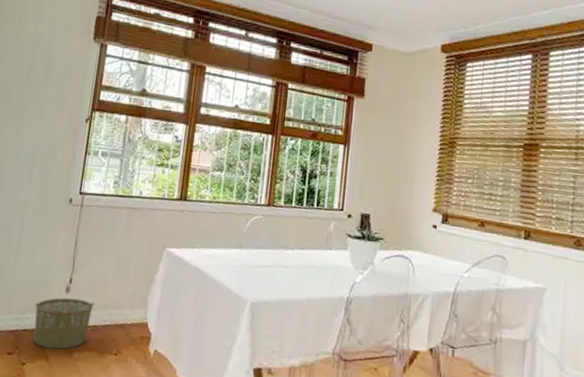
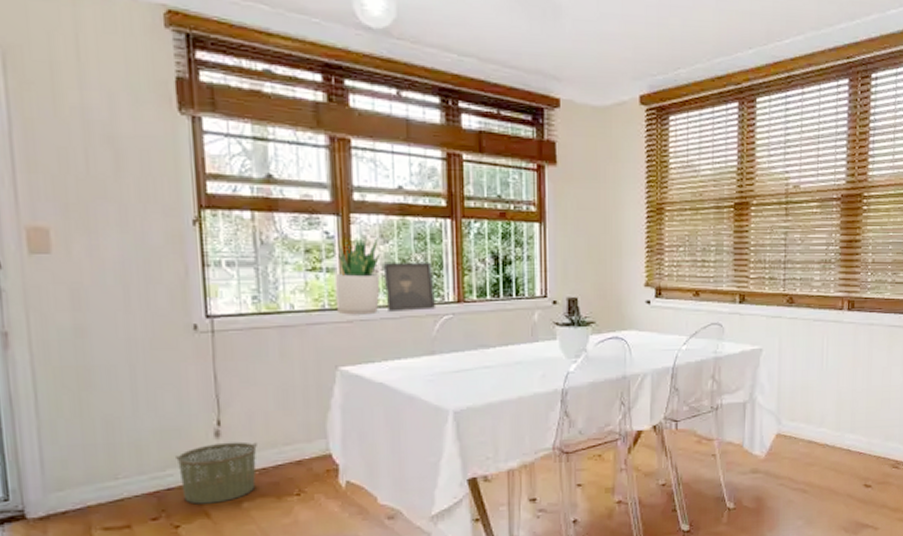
planter: none [173,142,215,208] -> present [335,236,381,315]
picture frame: none [211,166,252,209] -> present [383,261,437,311]

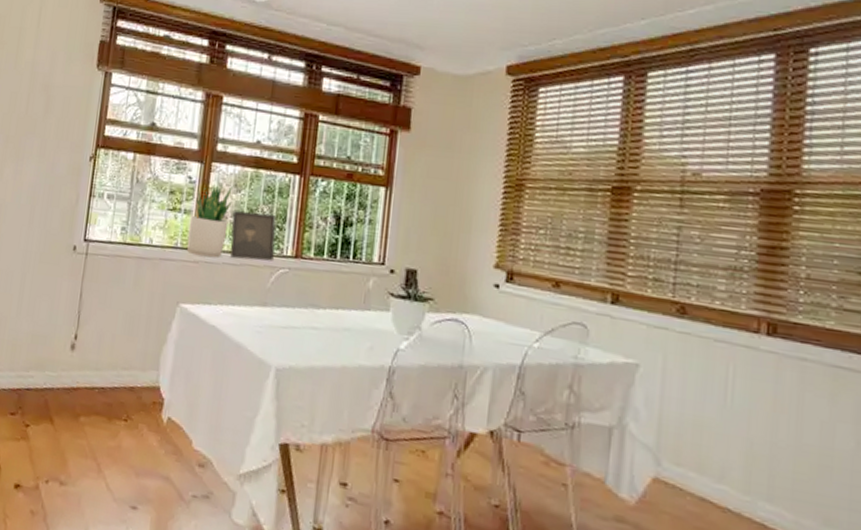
basket: present [176,441,257,505] -> none [37,355,101,412]

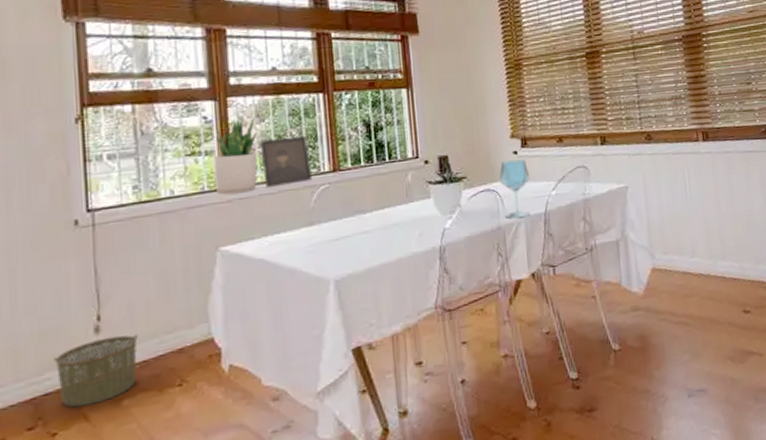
basket: none [37,355,101,412] -> present [54,334,138,408]
wine glass: none [470,292,510,364] -> present [499,159,531,219]

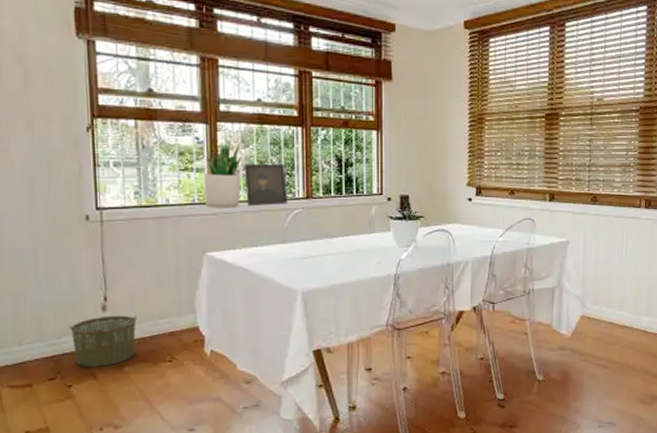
wine glass: present [499,159,531,219] -> none [453,206,481,258]

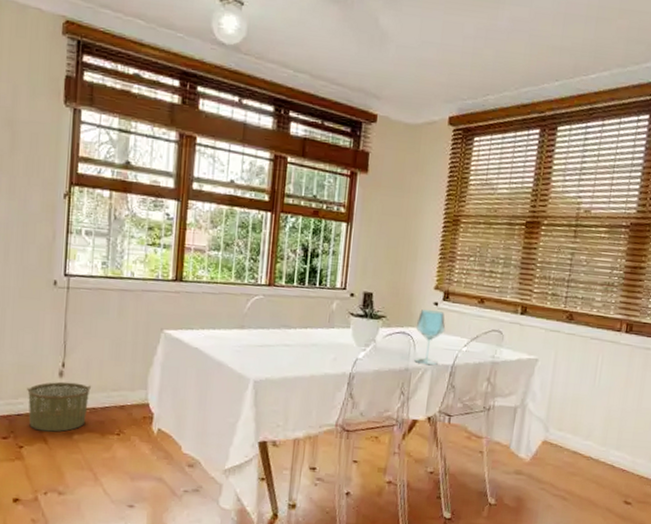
planter: present [203,141,242,209] -> none [168,220,211,289]
picture frame: present [244,163,289,206] -> none [209,245,251,290]
wine glass: none [453,206,481,258] -> present [414,309,446,366]

